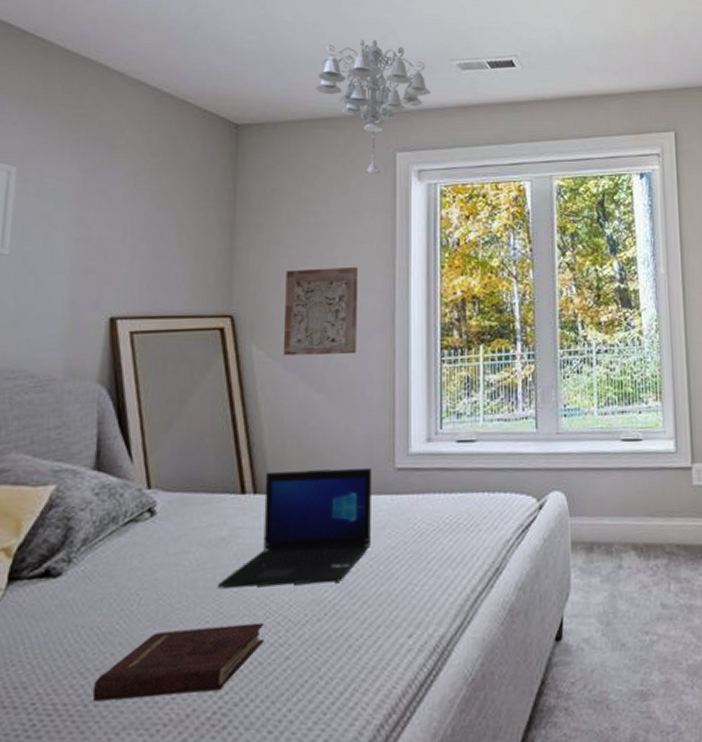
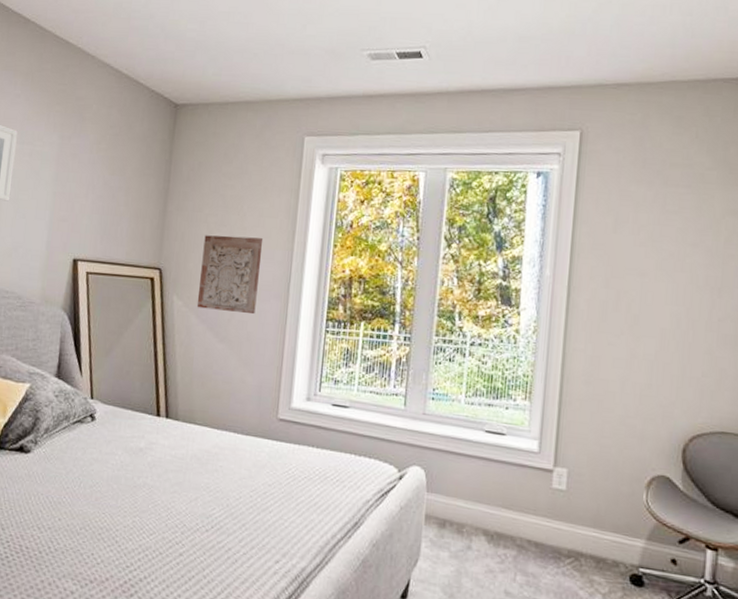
hardback book: present [92,622,265,702] -> none [45,511,166,566]
laptop: present [217,468,371,588] -> none [134,402,258,504]
chandelier: present [314,39,430,174] -> none [240,29,340,156]

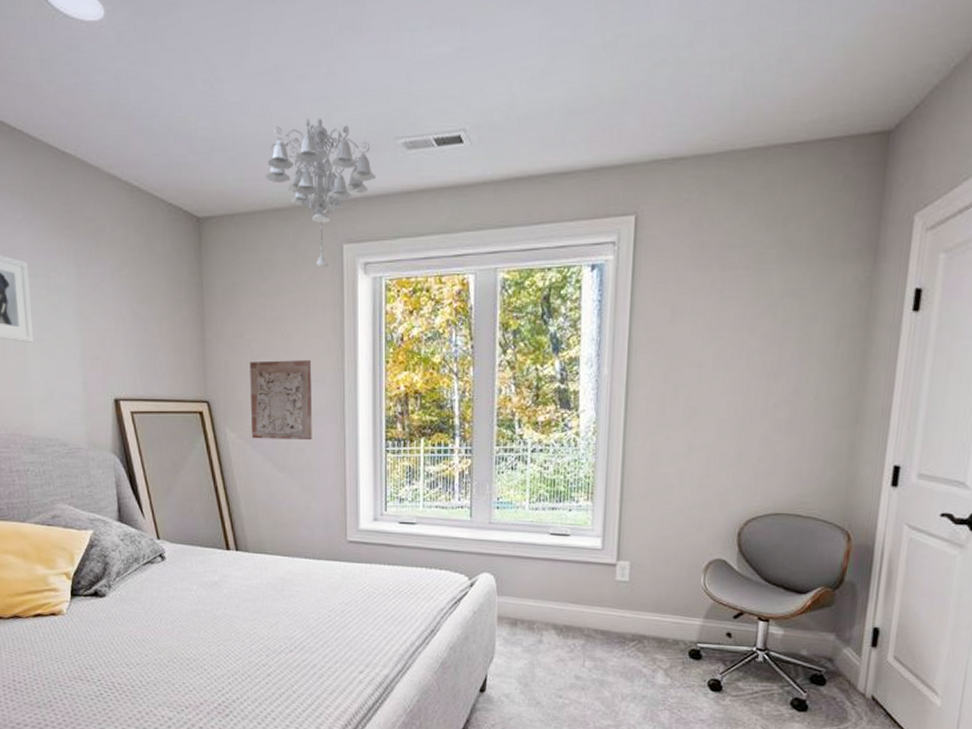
chandelier: none [240,29,340,156] -> present [264,118,375,268]

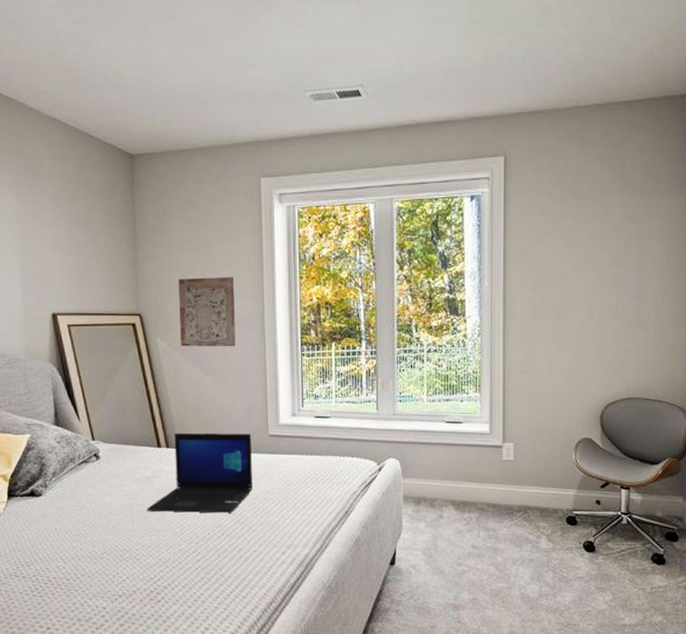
laptop: none [214,534,329,625] -> present [146,433,253,513]
chandelier: present [264,118,375,268] -> none [190,73,287,198]

